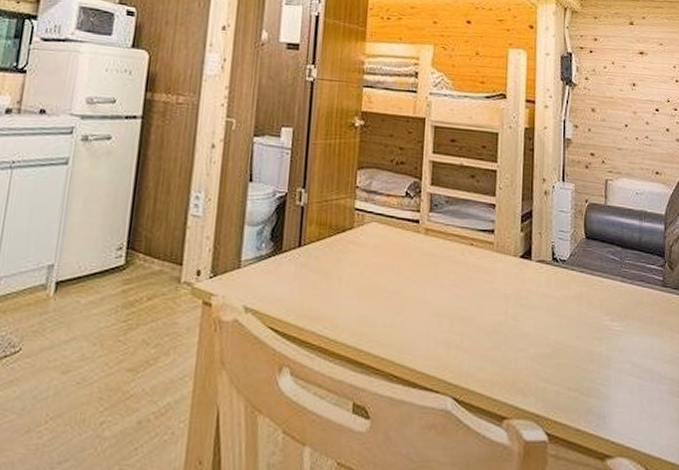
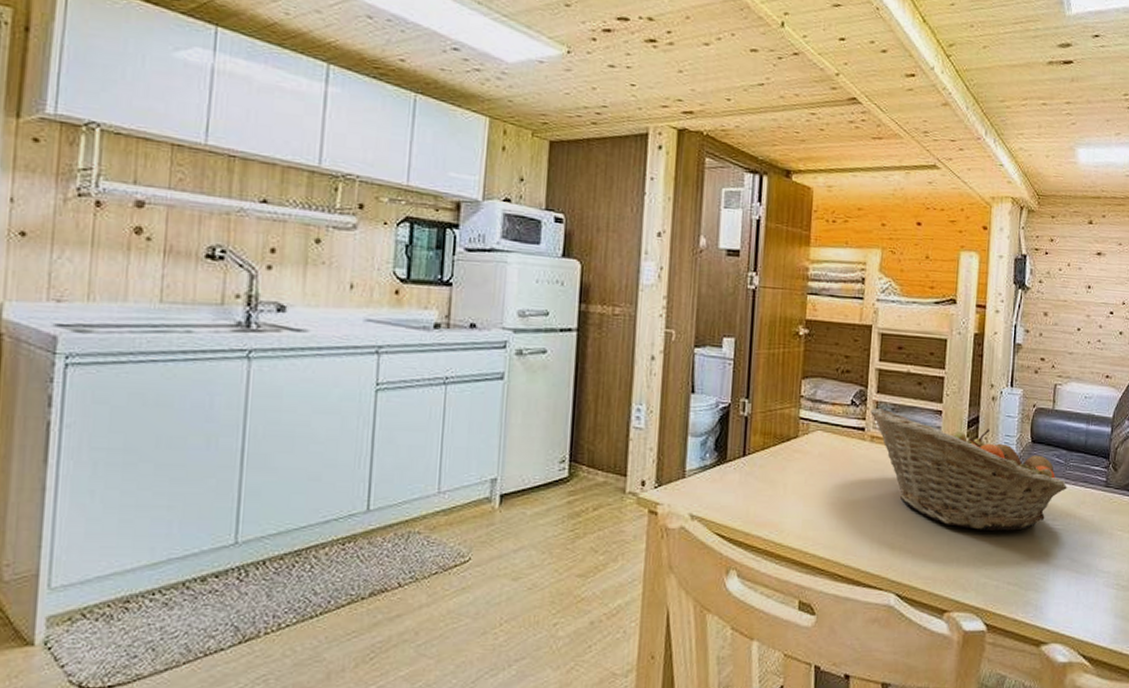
fruit basket: none [425,200,624,332] -> present [870,408,1067,531]

